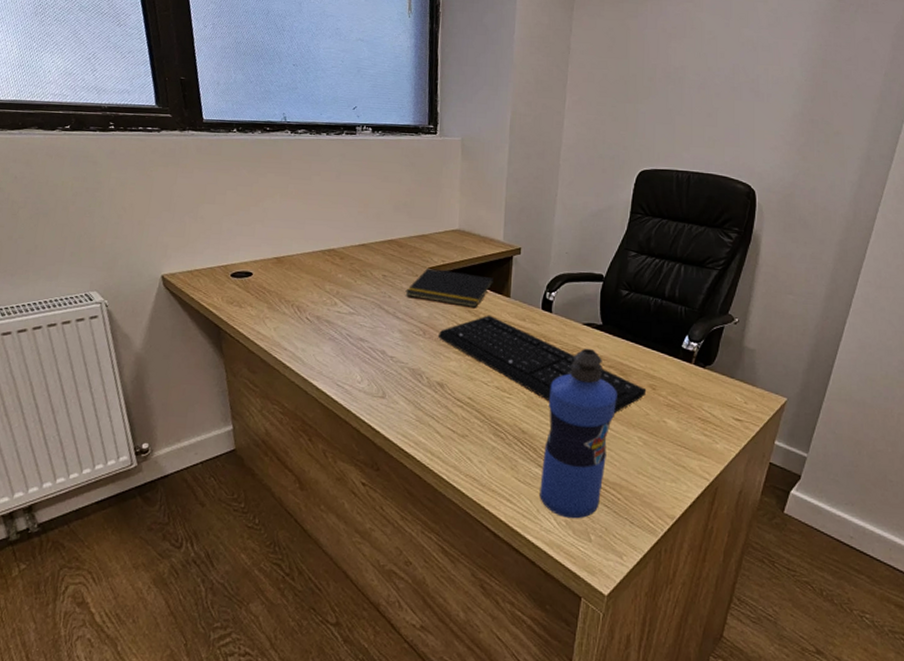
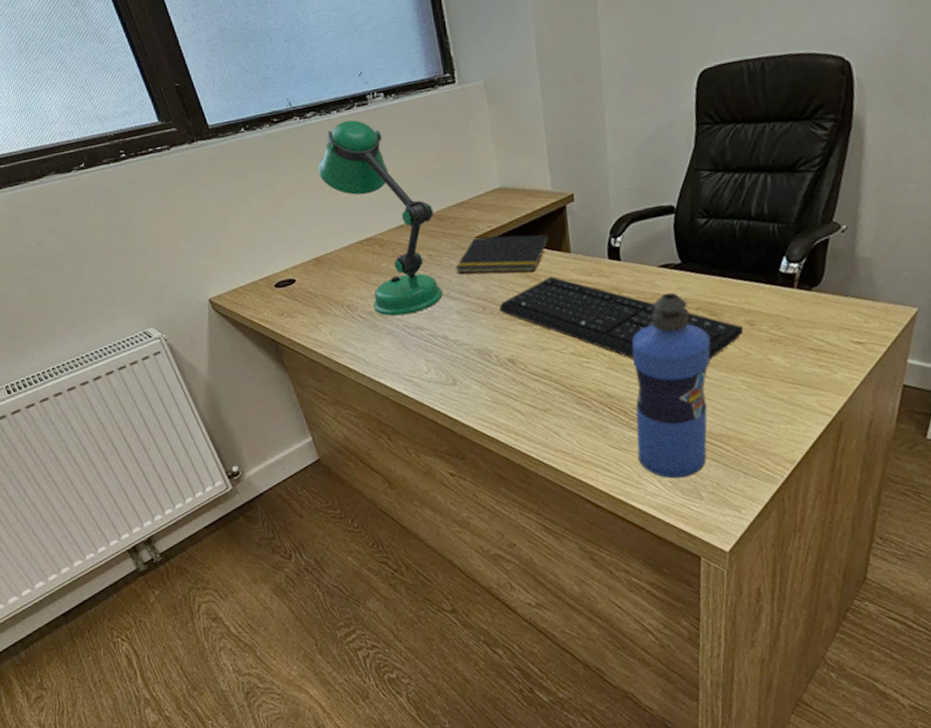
desk lamp: none [297,143,396,325] -> present [317,119,443,316]

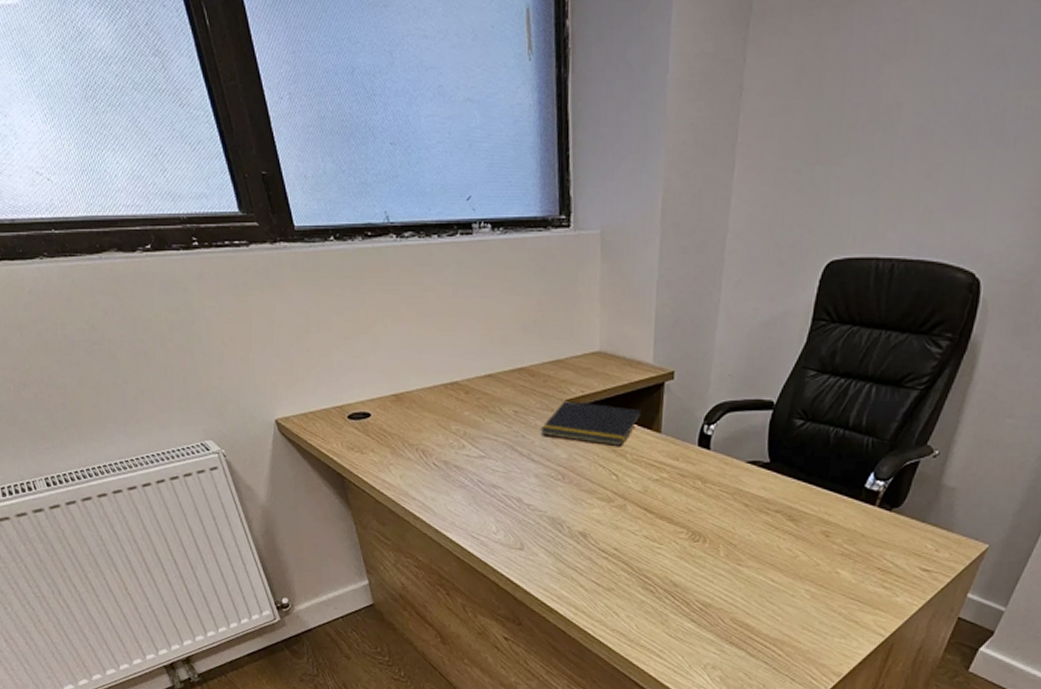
desk lamp: present [317,119,443,316] -> none [409,248,526,470]
keyboard: present [498,276,744,360] -> none [578,454,819,564]
water bottle: present [631,292,711,479] -> none [692,490,784,675]

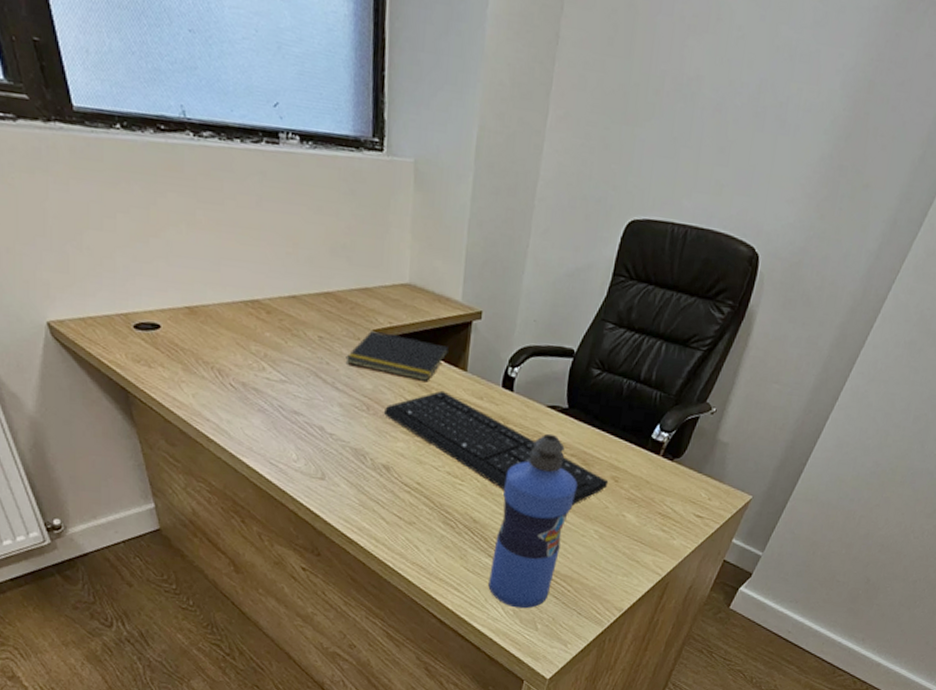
keyboard: none [578,454,819,564] -> present [383,390,609,506]
water bottle: none [692,490,784,675] -> present [488,433,578,609]

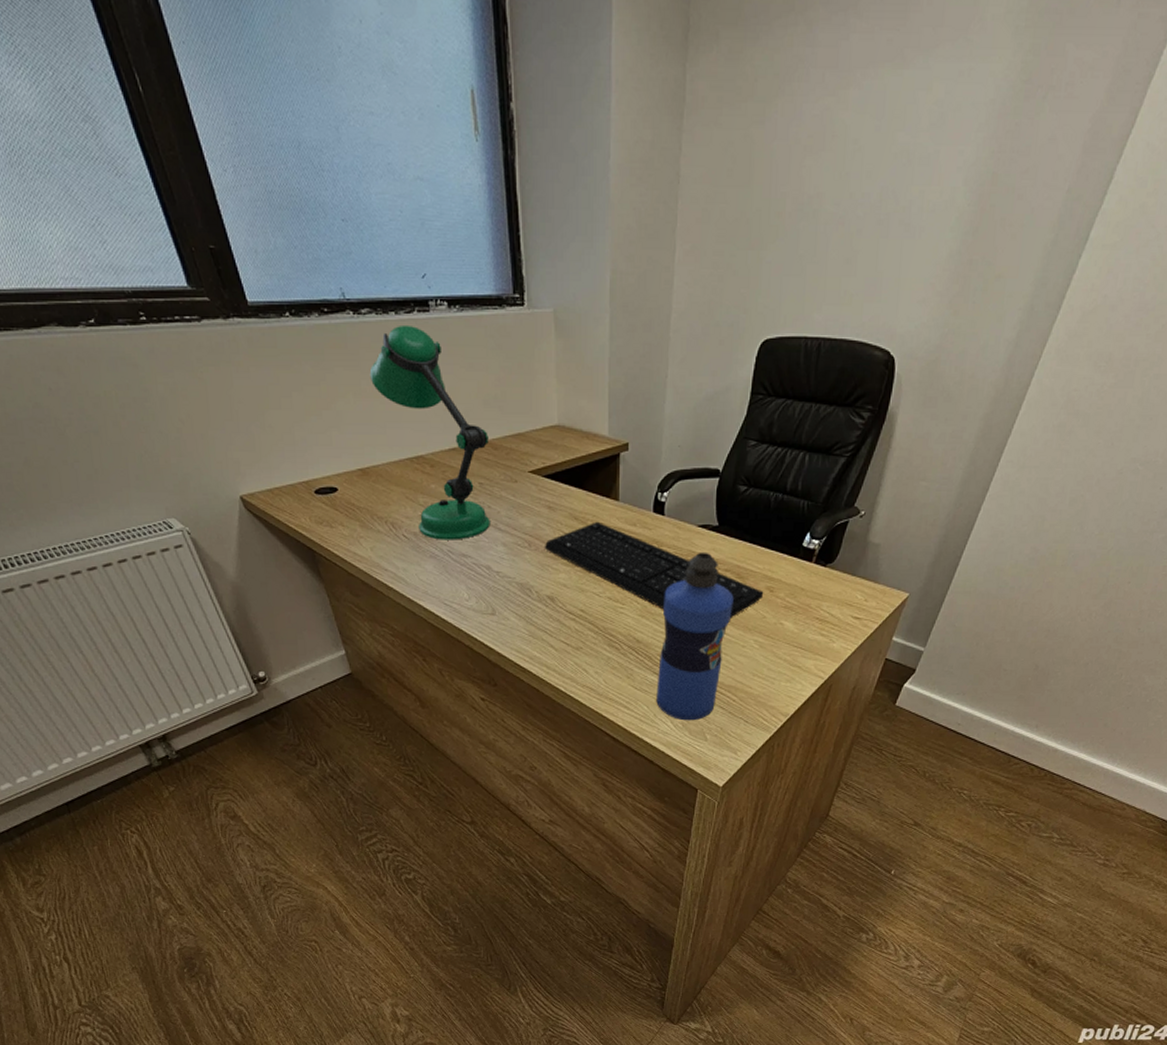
desk lamp: none [206,154,333,396] -> present [369,324,490,540]
notepad: present [345,330,449,381] -> none [505,471,600,514]

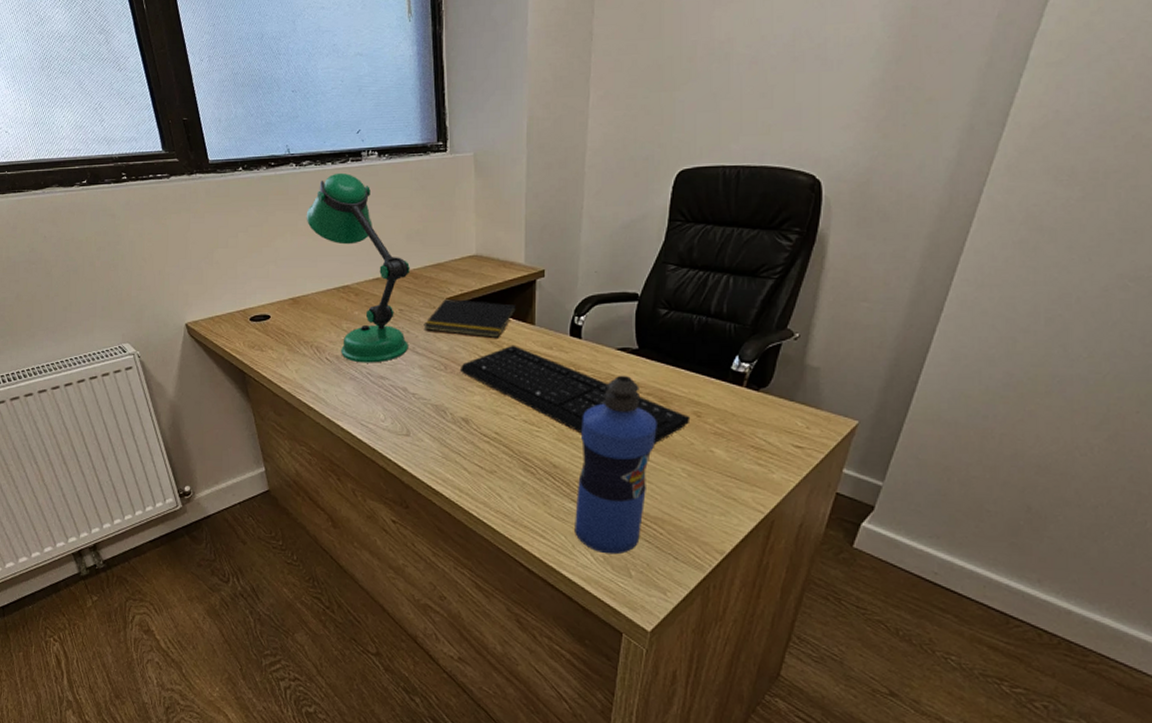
notepad: none [505,471,600,514] -> present [423,298,516,338]

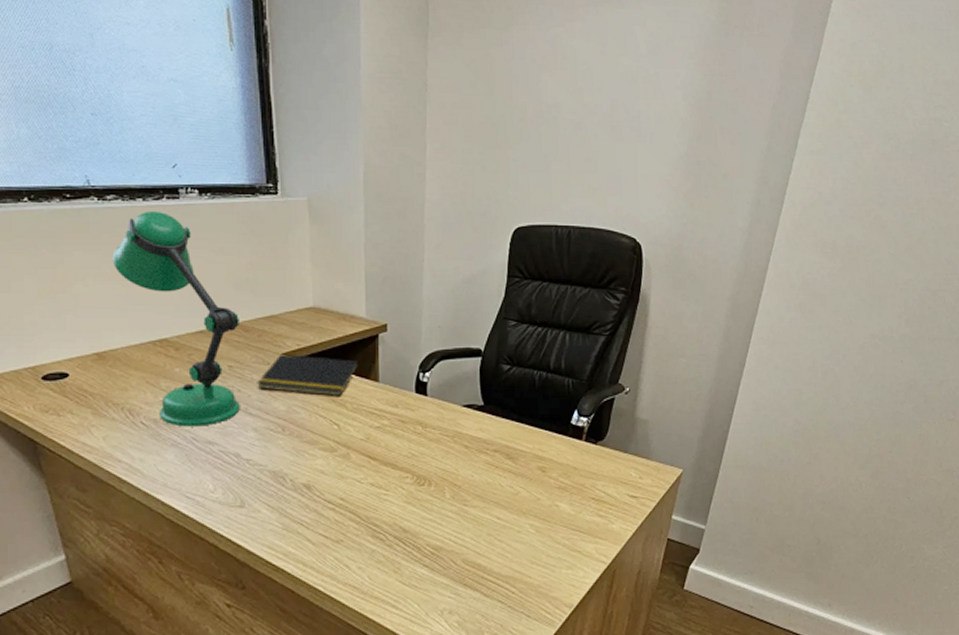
keyboard: present [459,345,691,444] -> none [299,403,536,502]
water bottle: present [575,375,657,555] -> none [427,432,505,619]

